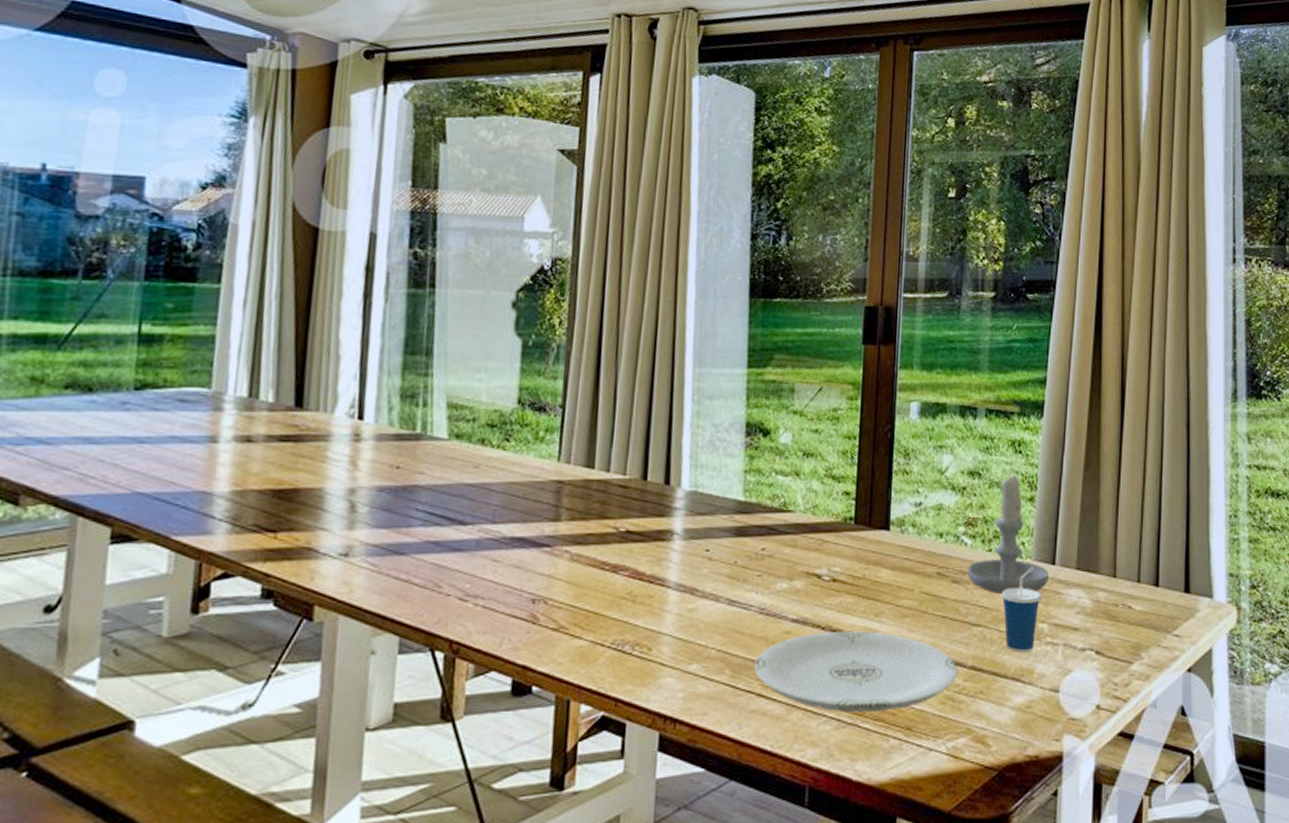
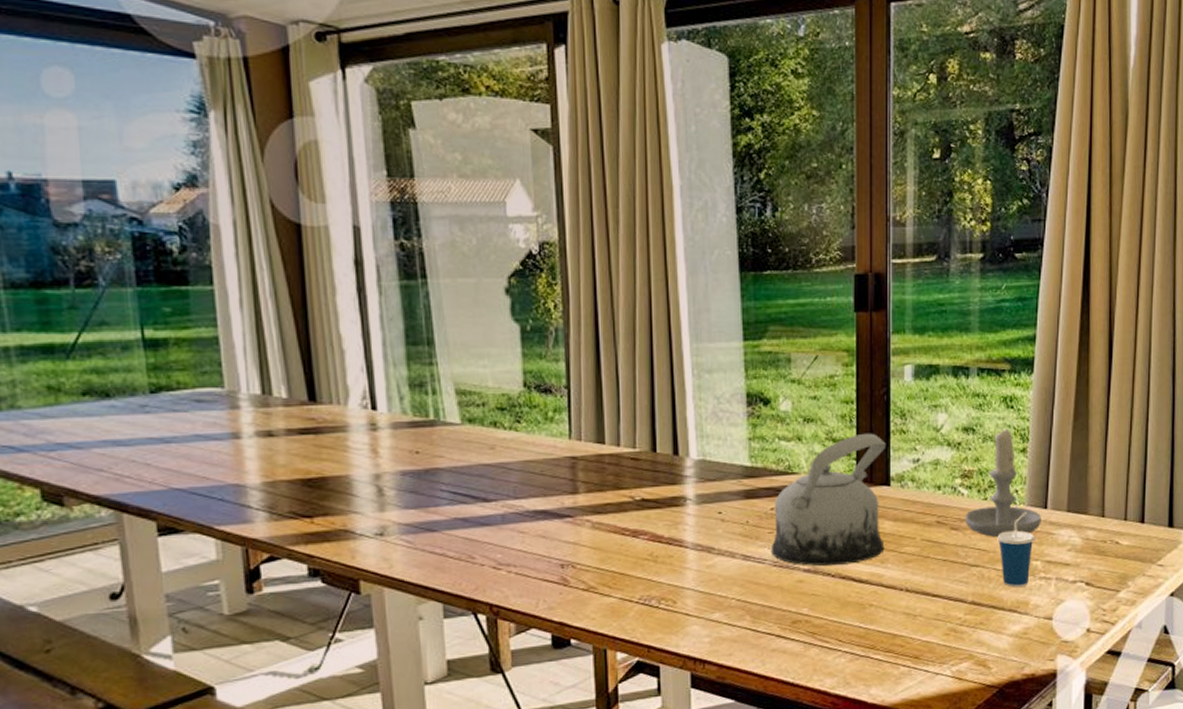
plate: present [753,632,957,713] -> none [771,576,959,647]
teapot: none [758,471,888,617] -> present [770,433,886,567]

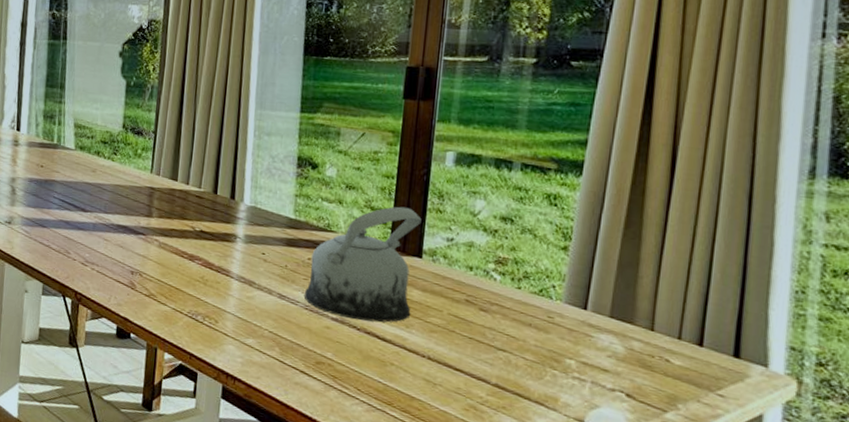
candle: present [965,426,1041,537] -> none [495,221,580,331]
cup: present [997,511,1034,588] -> none [528,308,570,382]

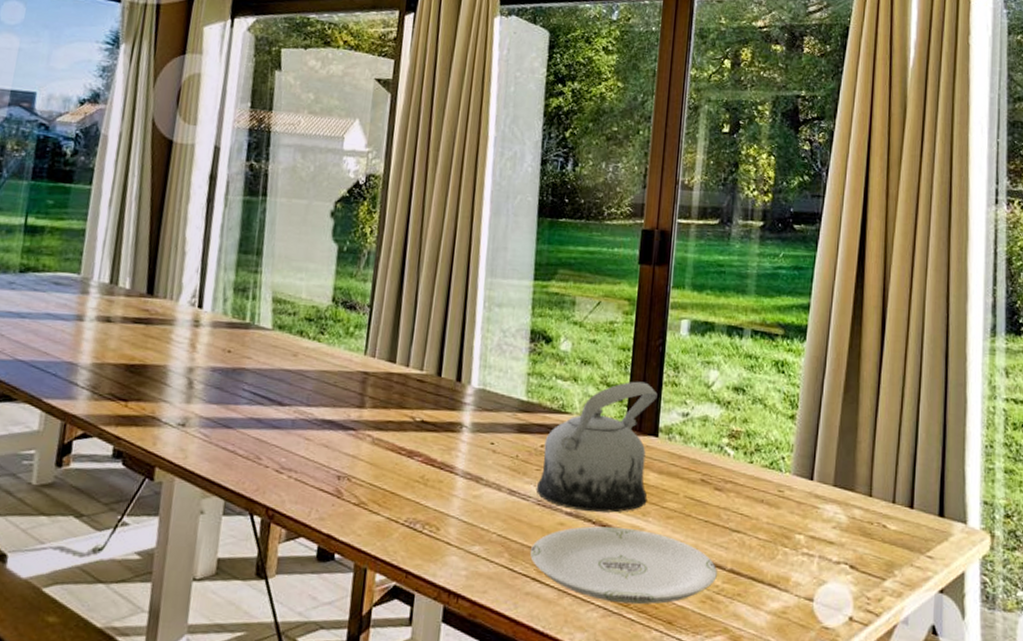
plate: none [298,331,481,407] -> present [529,526,717,605]

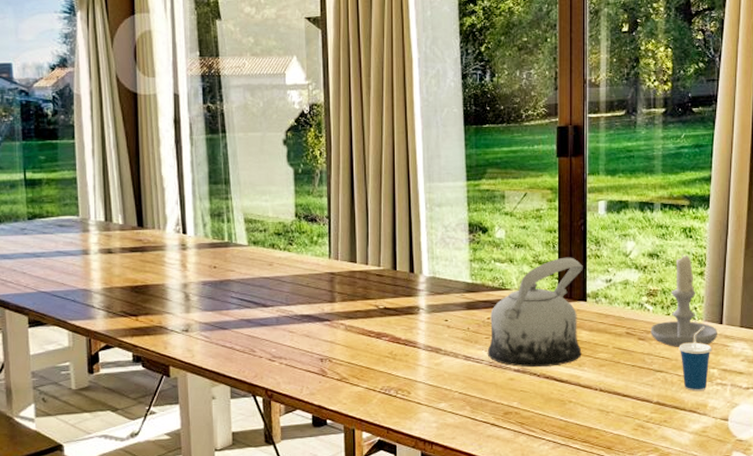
plate: present [529,526,717,605] -> none [487,378,645,437]
candle: none [729,390,807,505] -> present [650,252,717,347]
cup: none [760,480,799,561] -> present [679,326,711,392]

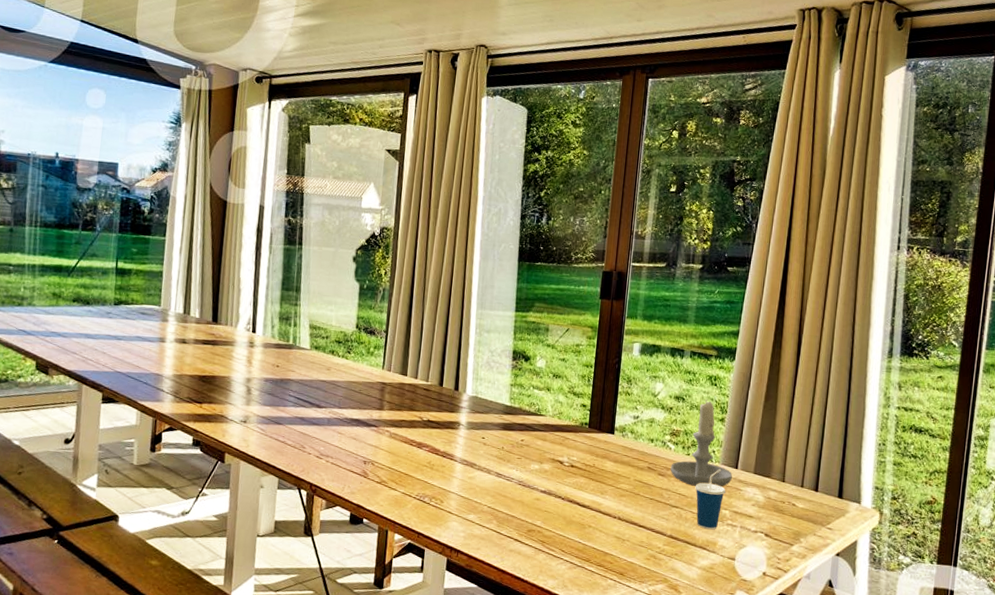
teapot: present [487,257,583,368] -> none [517,391,614,492]

